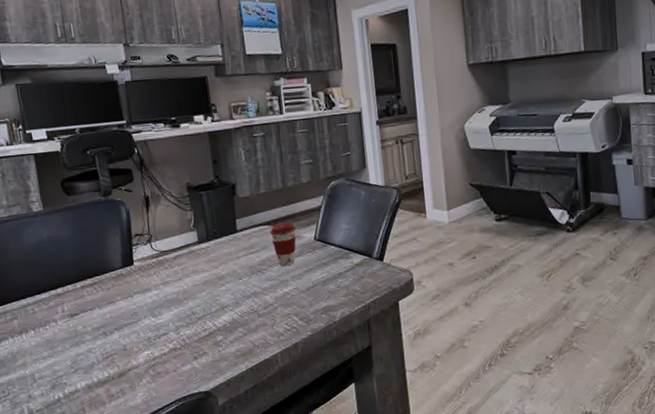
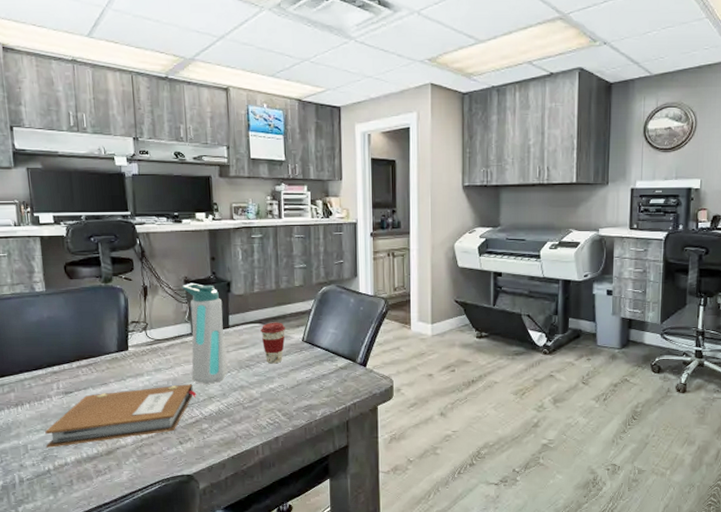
notebook: none [51,295,209,375] -> present [44,384,197,448]
water bottle: none [184,188,240,294] -> present [181,282,228,384]

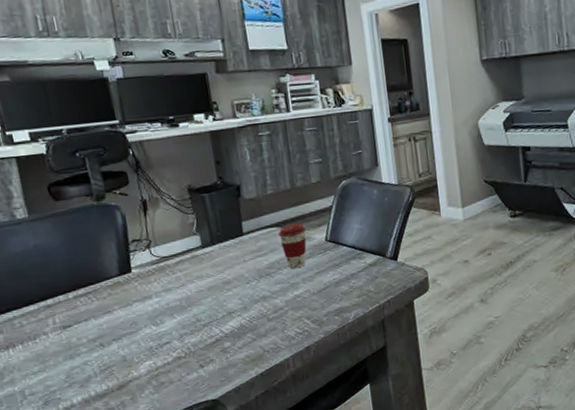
notebook: present [44,384,197,448] -> none [43,301,215,391]
water bottle: present [181,282,228,384] -> none [185,190,247,300]

